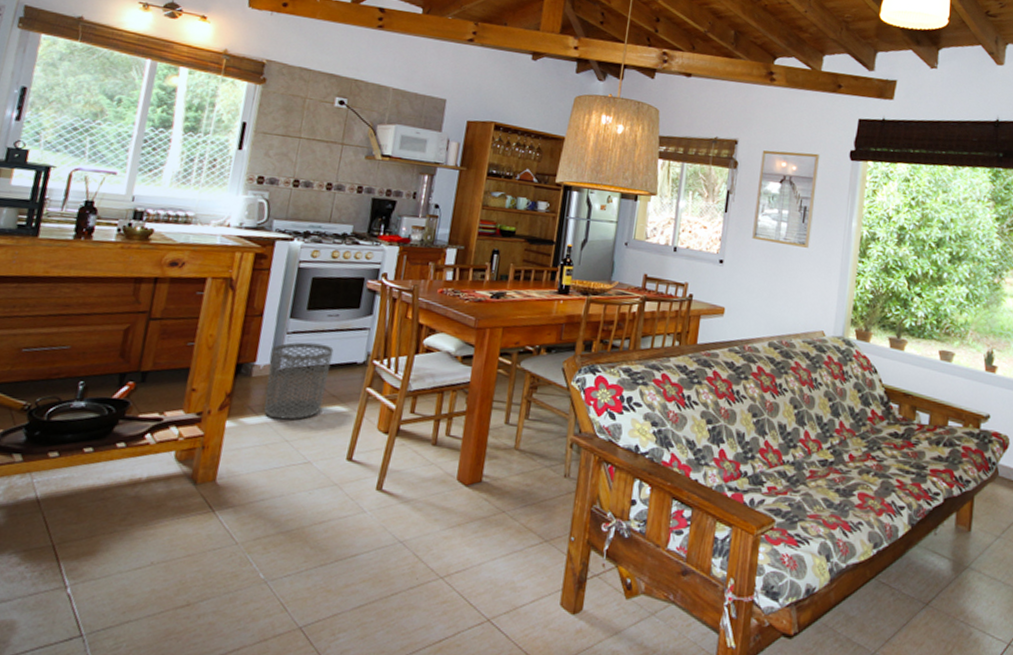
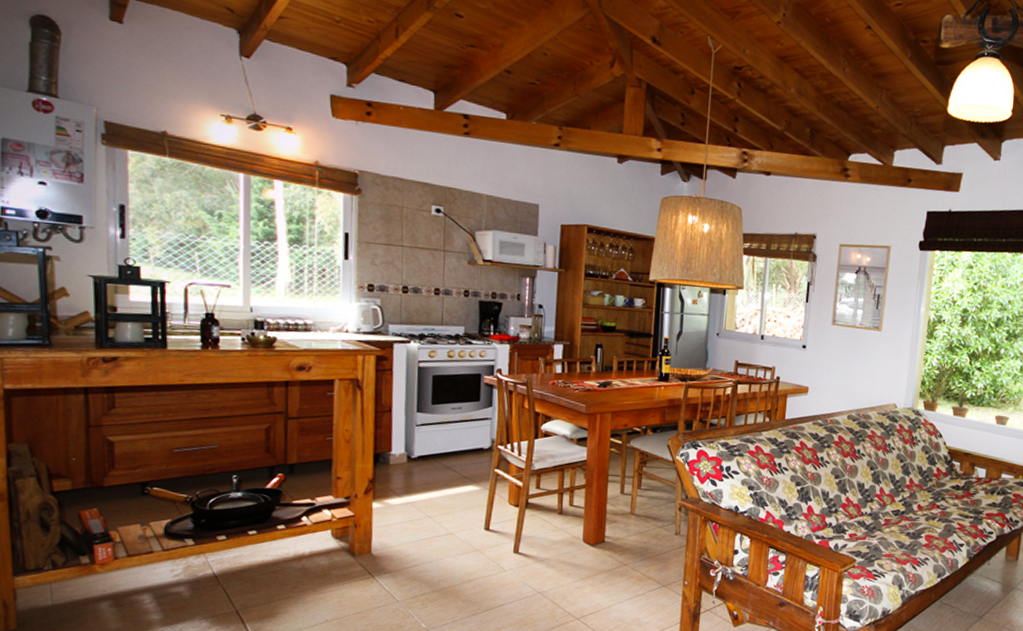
waste bin: present [264,342,334,420] -> none [404,433,461,499]

